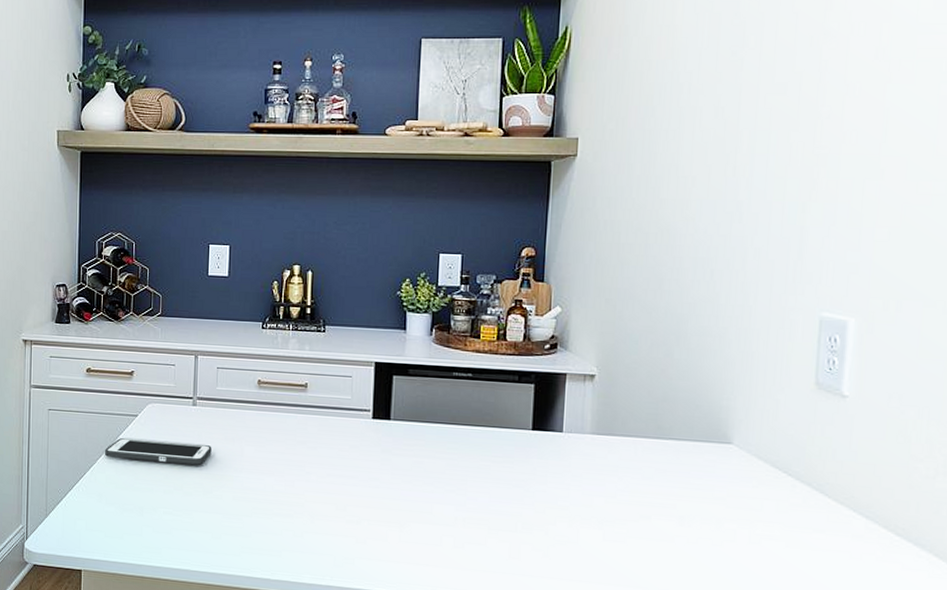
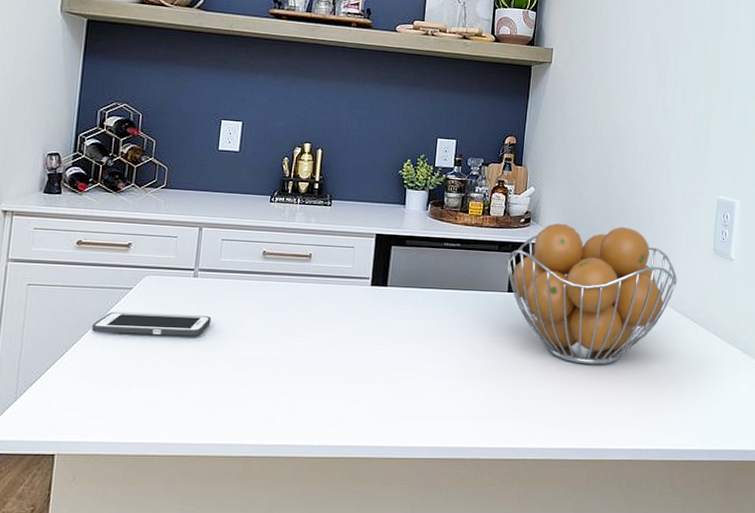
fruit basket: none [529,349,762,522] -> present [506,223,677,365]

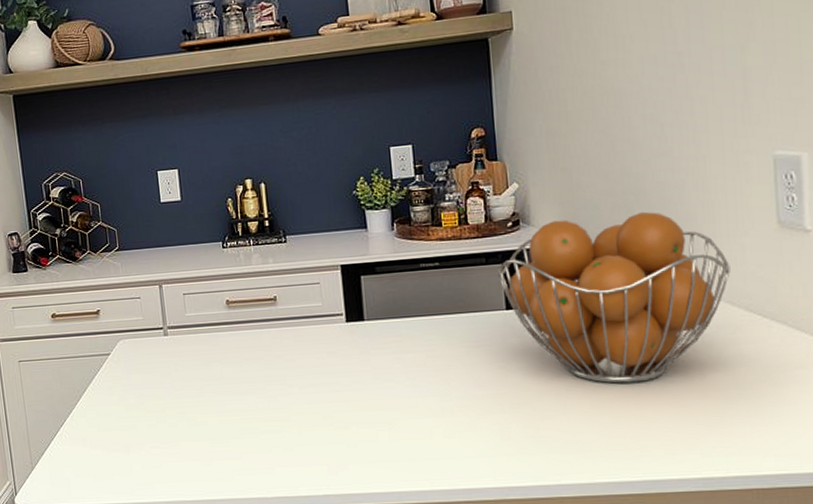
cell phone: present [91,311,211,336] -> none [81,372,190,400]

